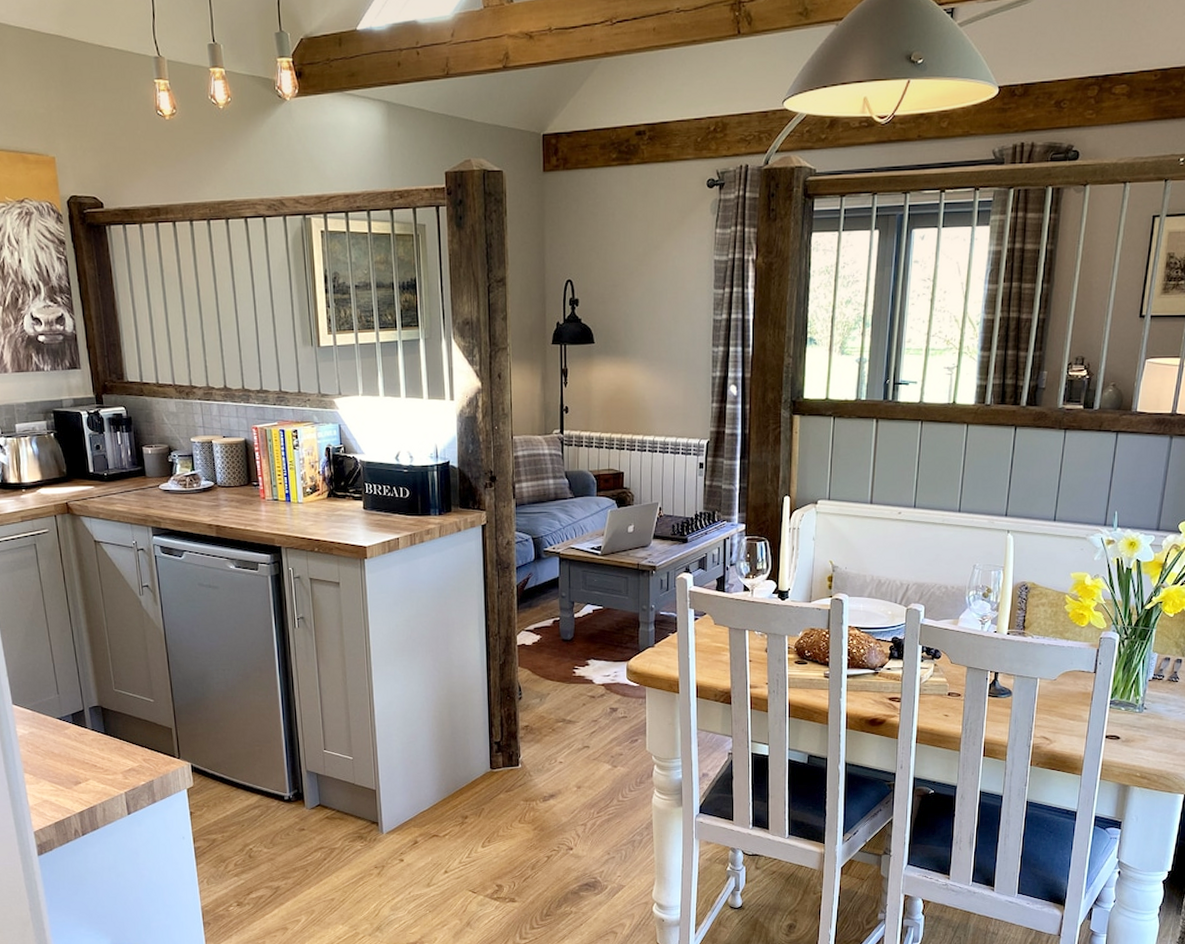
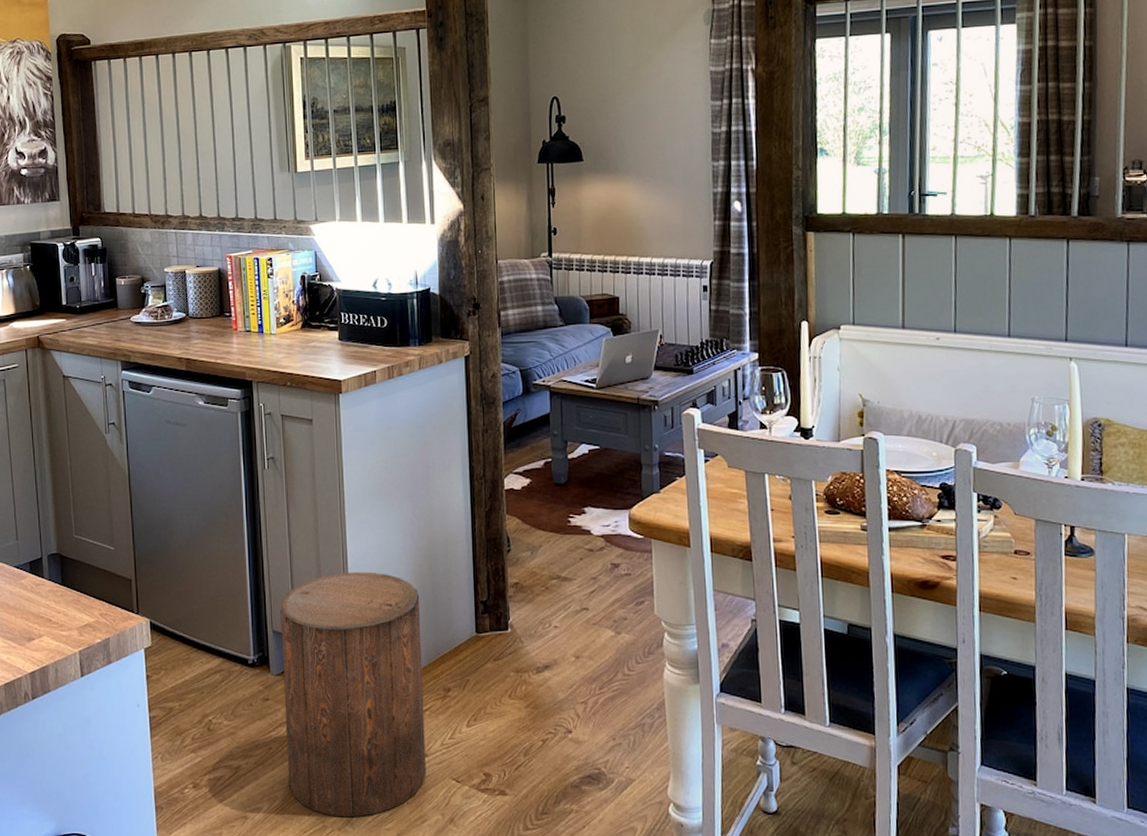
stool: none [313,718,446,925] -> present [280,572,426,818]

